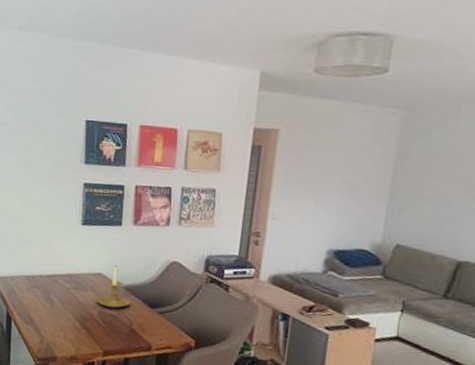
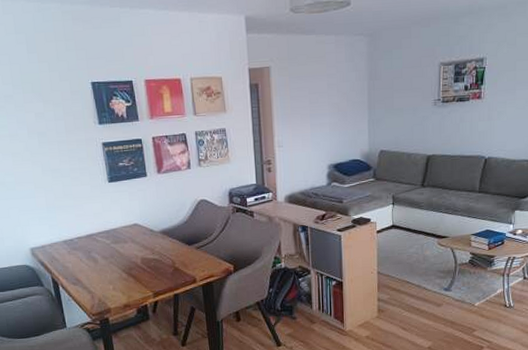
candle holder: present [91,265,130,309] -> none [131,214,169,253]

